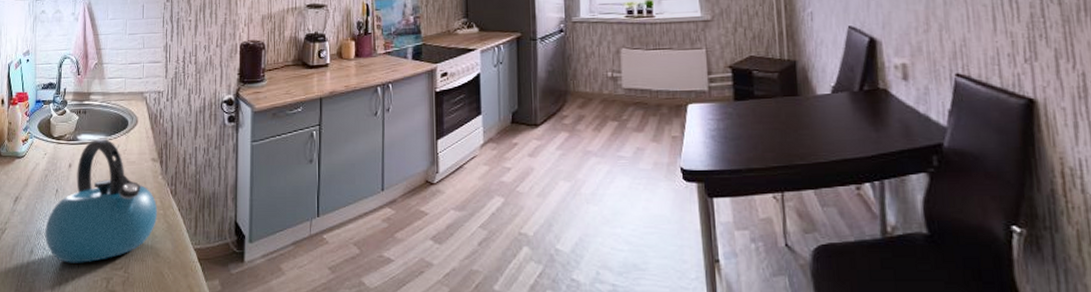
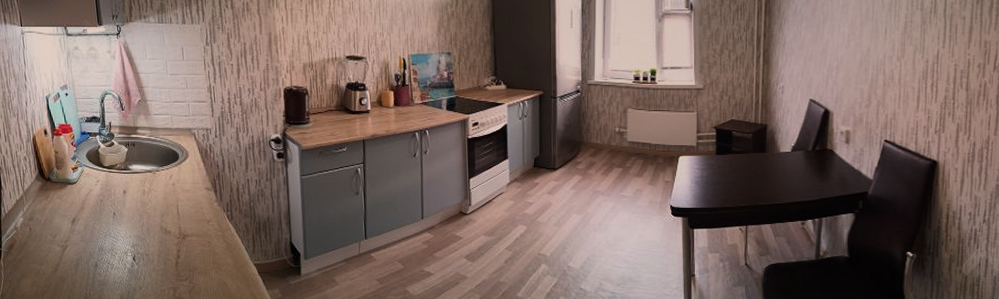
kettle: present [45,139,158,263] -> none [107,169,217,275]

